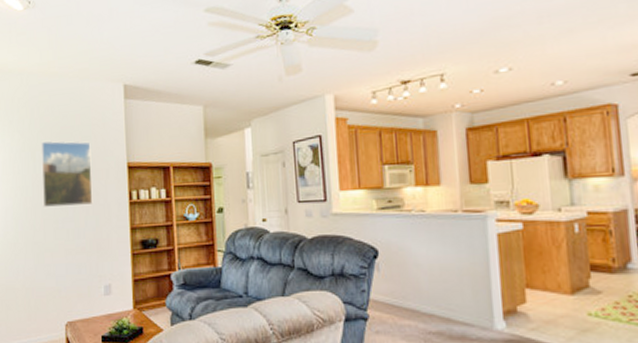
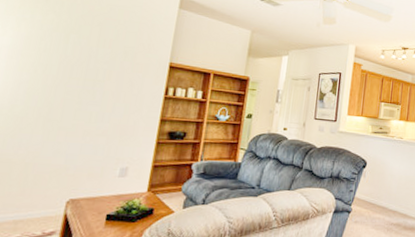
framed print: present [40,141,93,207] -> none [66,26,135,93]

